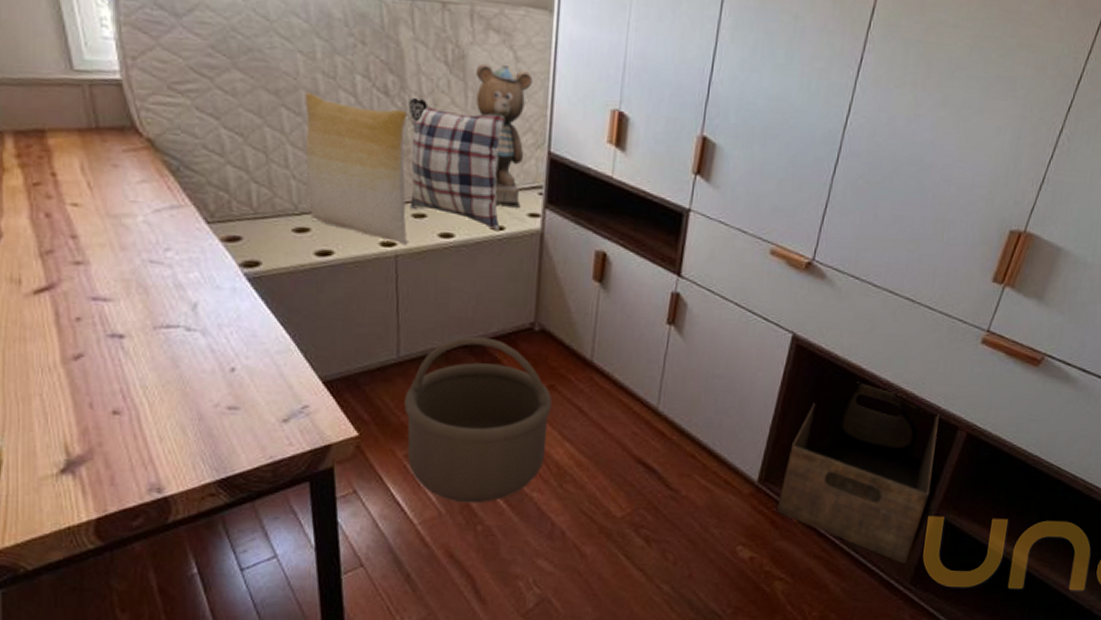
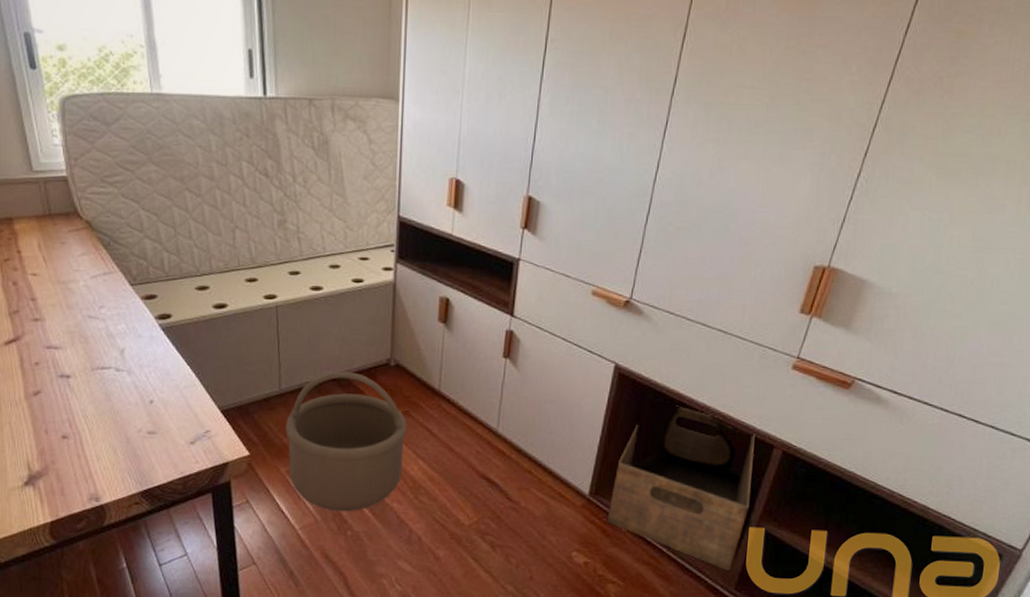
pillow: present [305,91,408,246] -> none [203,177,286,298]
cushion: present [408,97,504,232] -> none [284,177,361,284]
teddy bear: present [476,63,533,209] -> none [338,146,384,265]

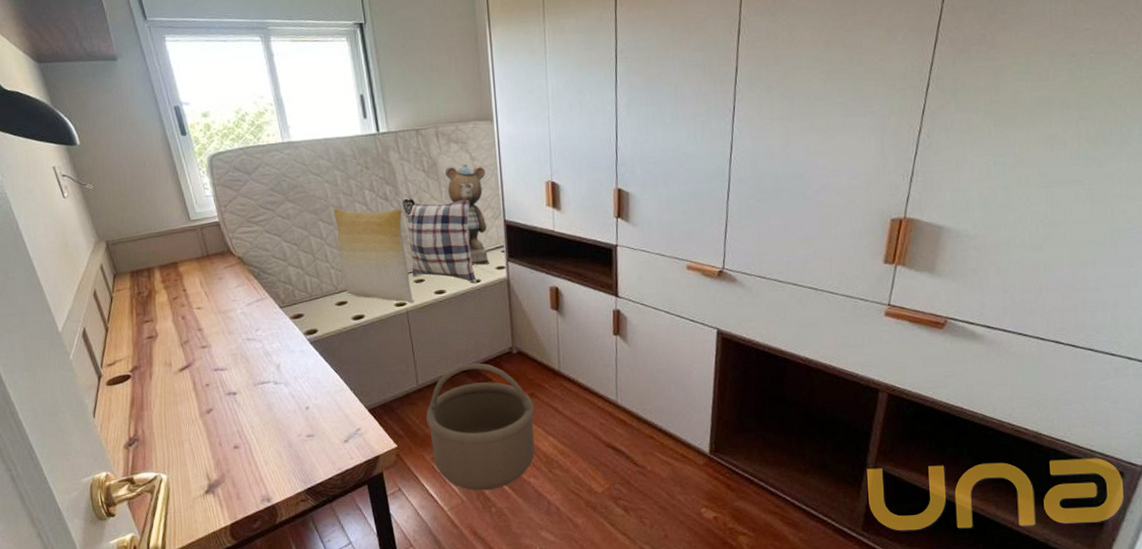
pillow: none [203,177,286,298] -> present [333,207,414,304]
cushion: none [284,177,361,284] -> present [402,198,477,284]
teddy bear: none [338,146,384,265] -> present [445,163,490,266]
storage basket: present [606,405,755,571] -> none [729,361,864,513]

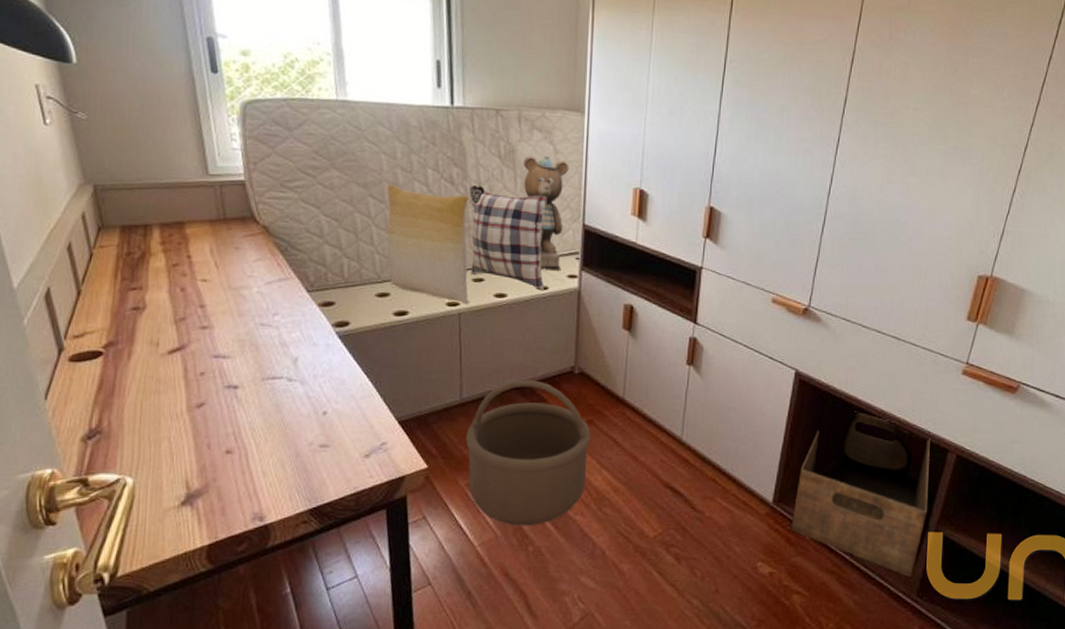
storage basket: none [729,361,864,513] -> present [790,411,930,577]

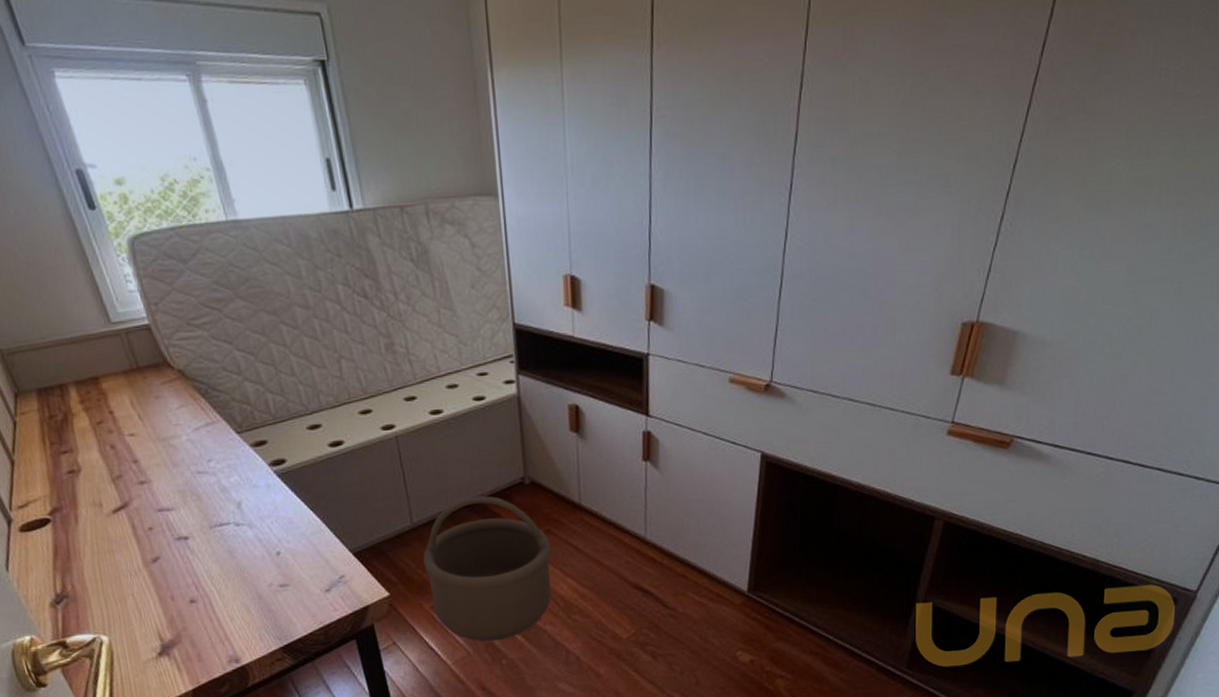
pillow: present [387,183,469,305] -> none [298,306,405,427]
cushion: present [469,184,546,291] -> none [385,295,481,402]
teddy bear: present [524,155,569,272] -> none [439,251,496,380]
storage basket: present [790,411,930,577] -> none [769,488,915,650]

